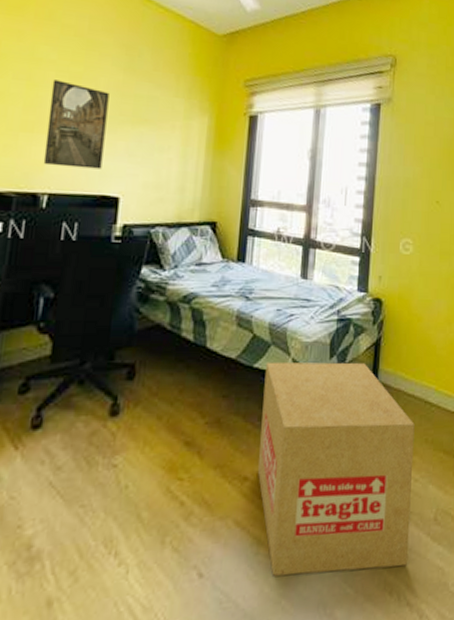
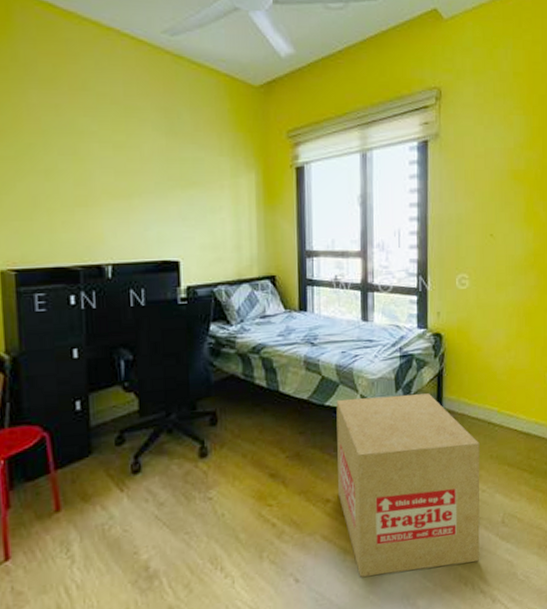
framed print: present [43,79,110,169] -> none [97,151,158,237]

